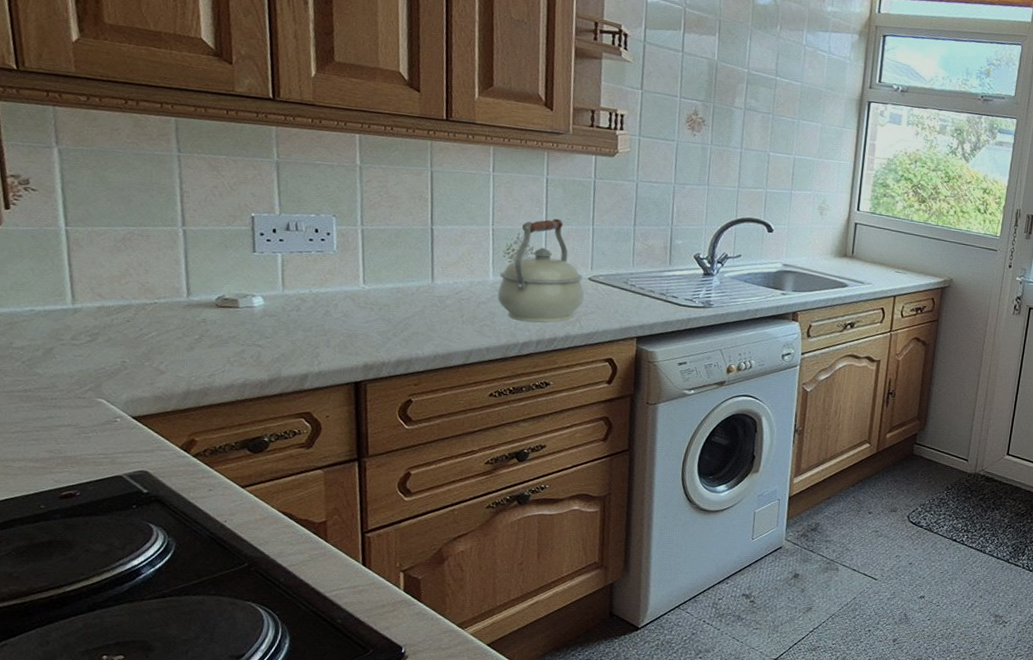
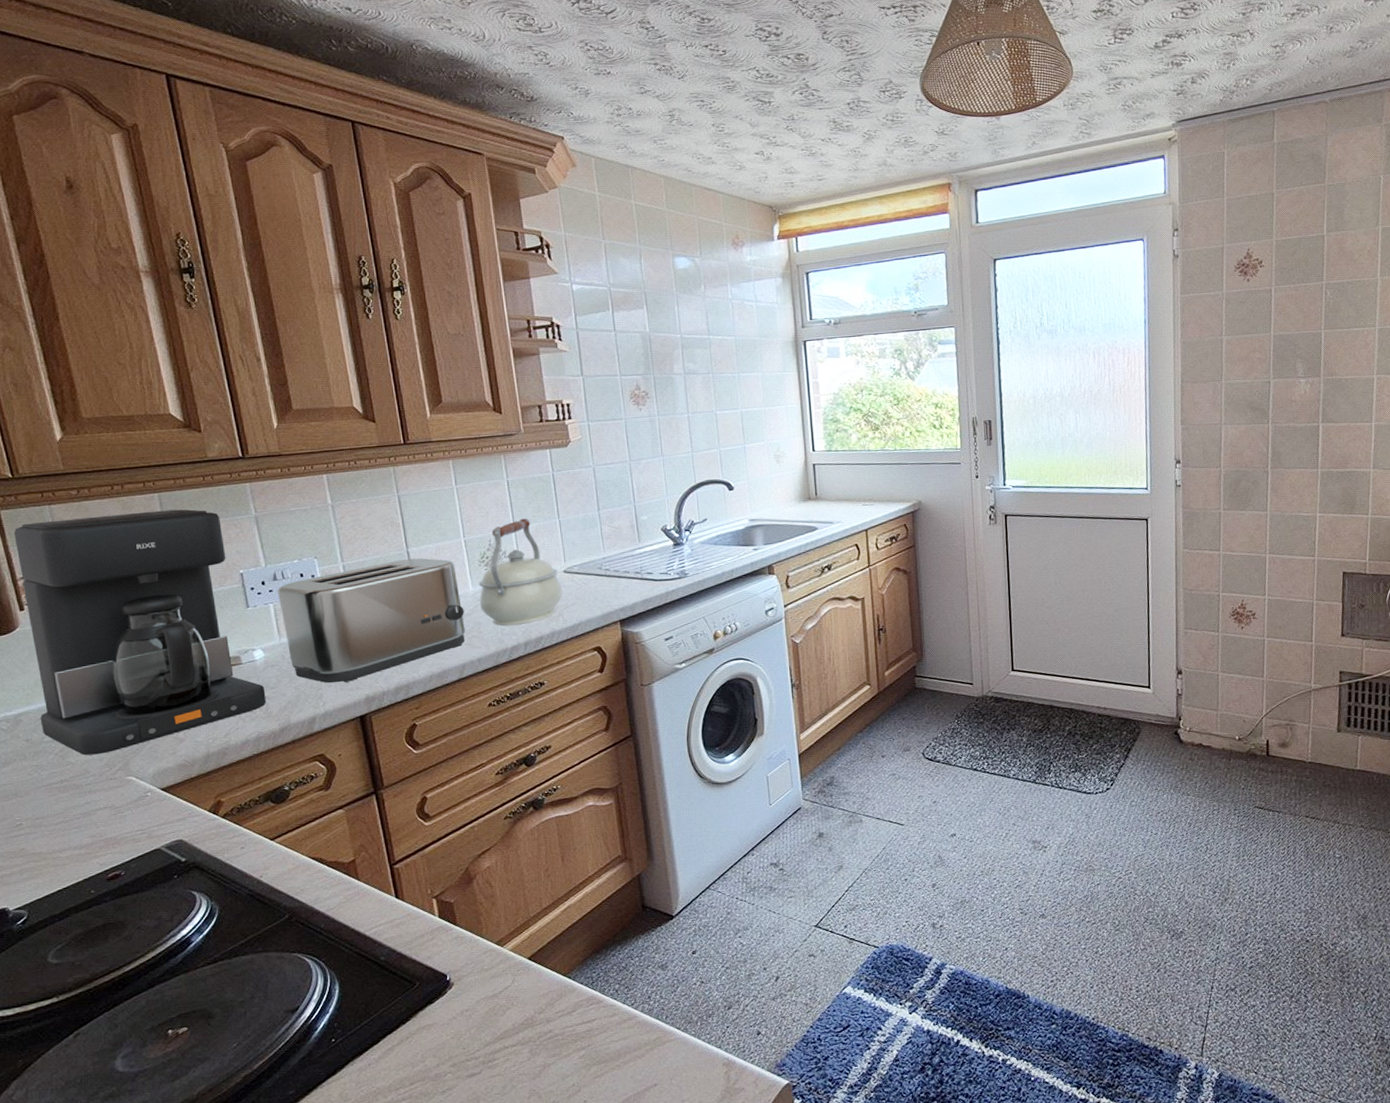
coffee maker: none [9,120,259,371] -> present [13,509,266,756]
toaster: none [288,234,481,347] -> present [278,558,465,684]

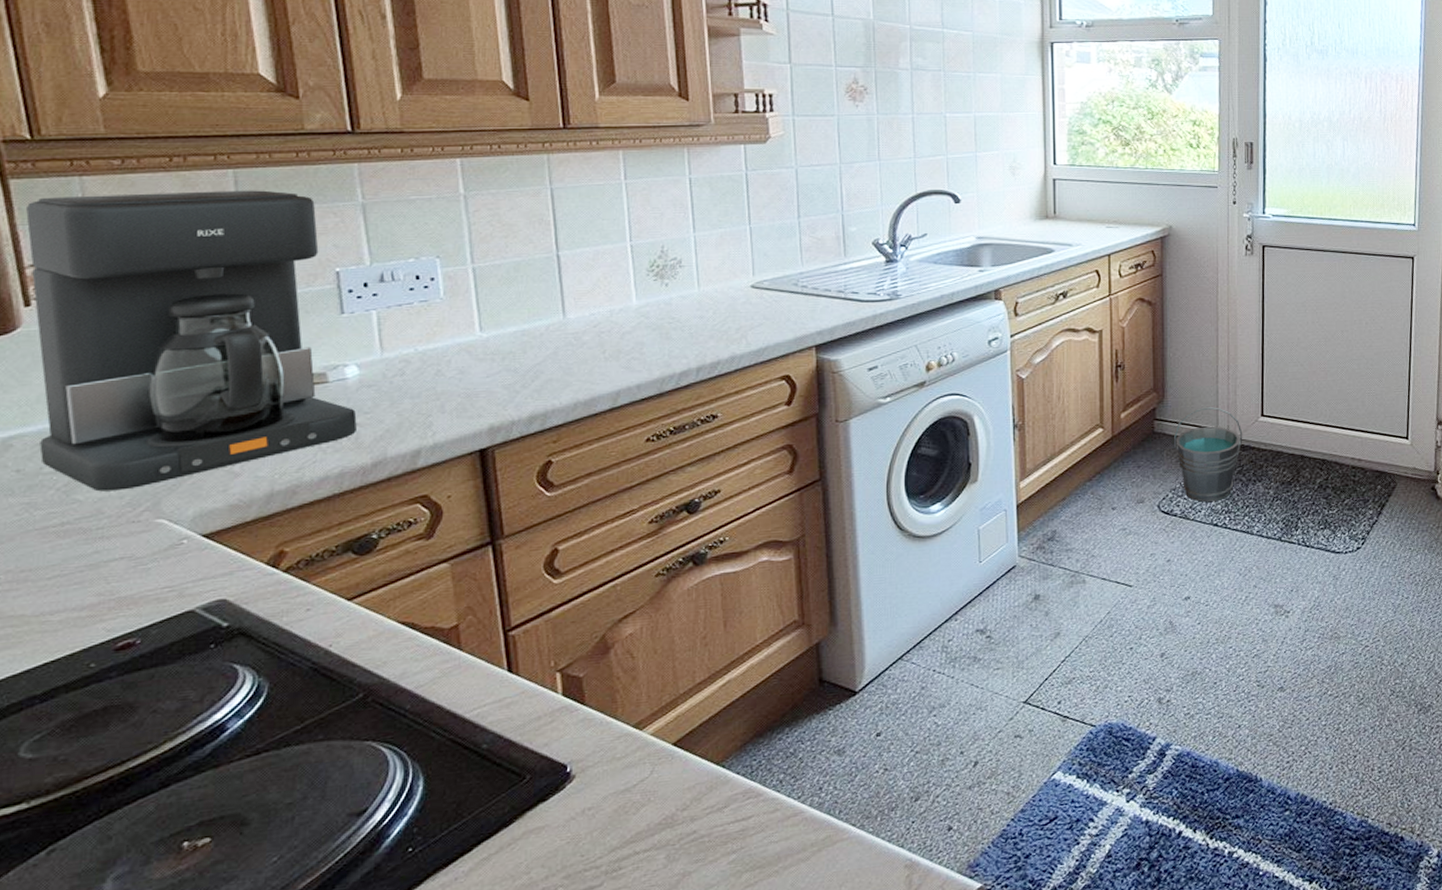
toaster: present [278,558,465,684] -> none [384,263,624,409]
kettle: present [478,518,563,627] -> none [644,222,749,348]
bucket: none [933,663,996,750] -> present [1174,407,1243,503]

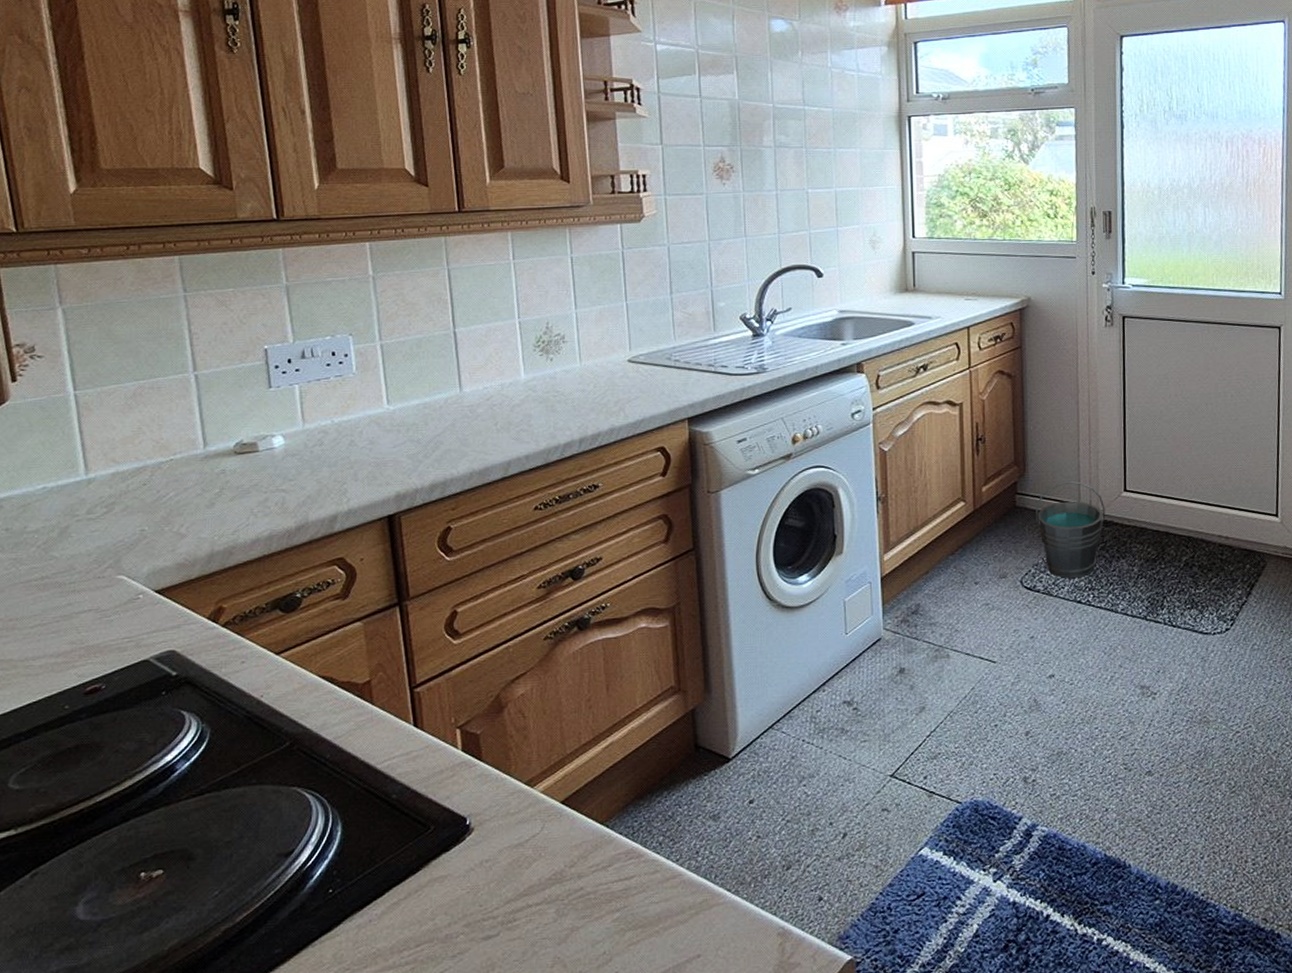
coffee maker: present [25,190,357,492] -> none [12,274,283,550]

